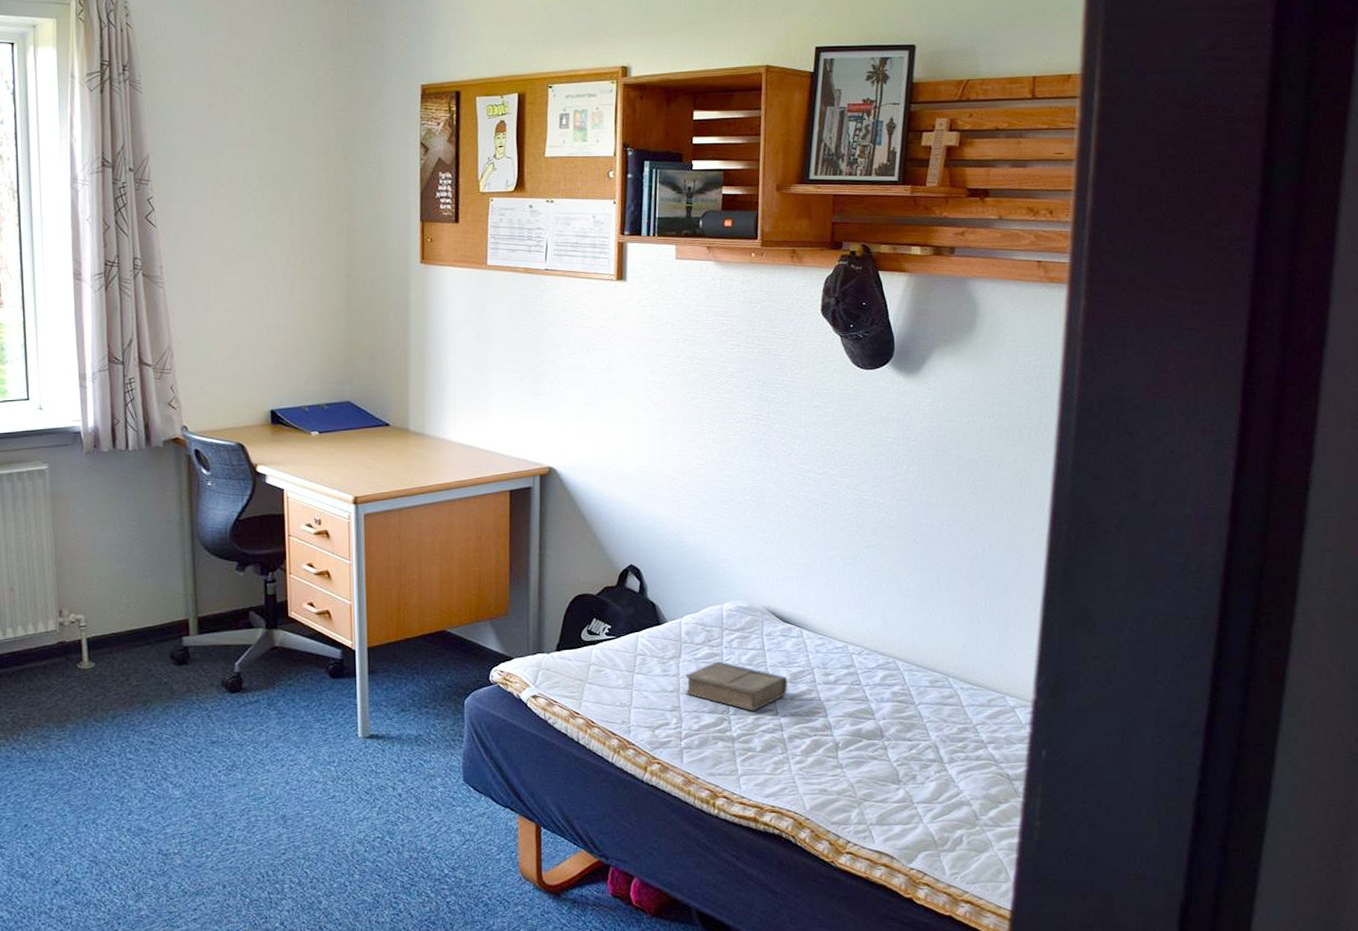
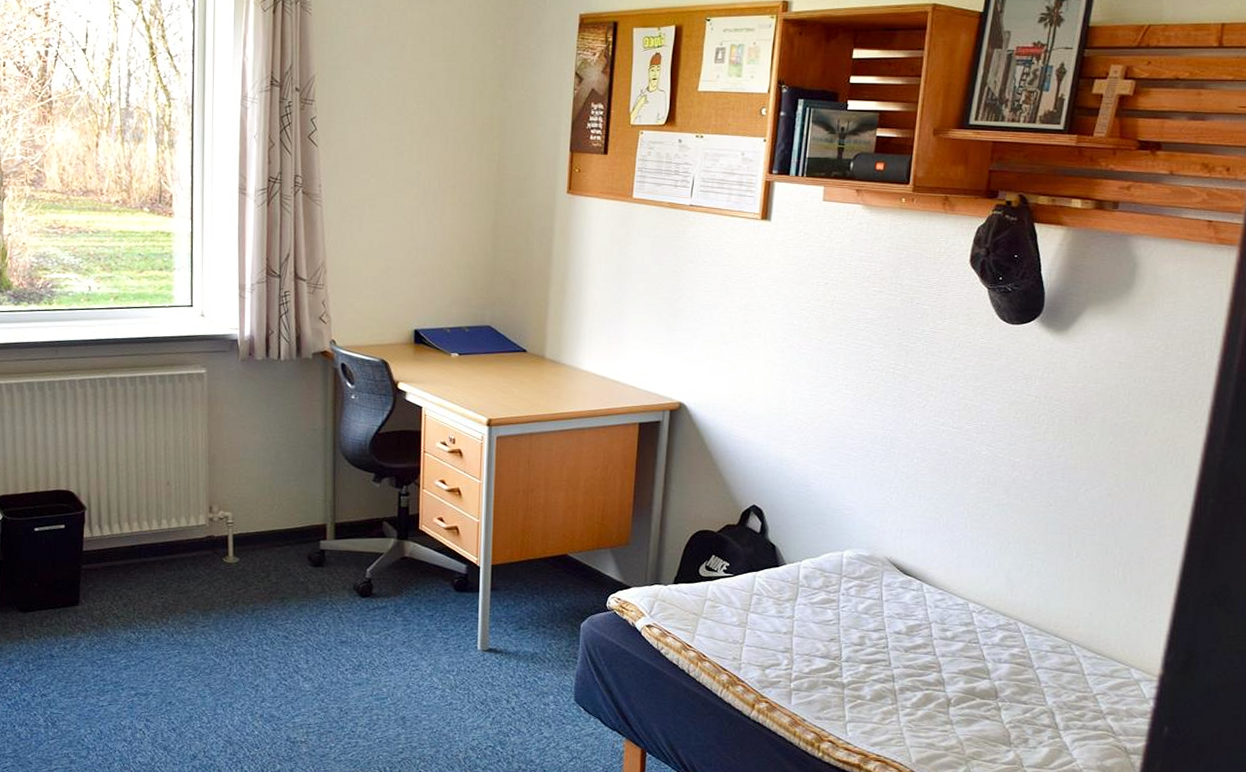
book: present [685,661,787,711] -> none [798,607,903,660]

